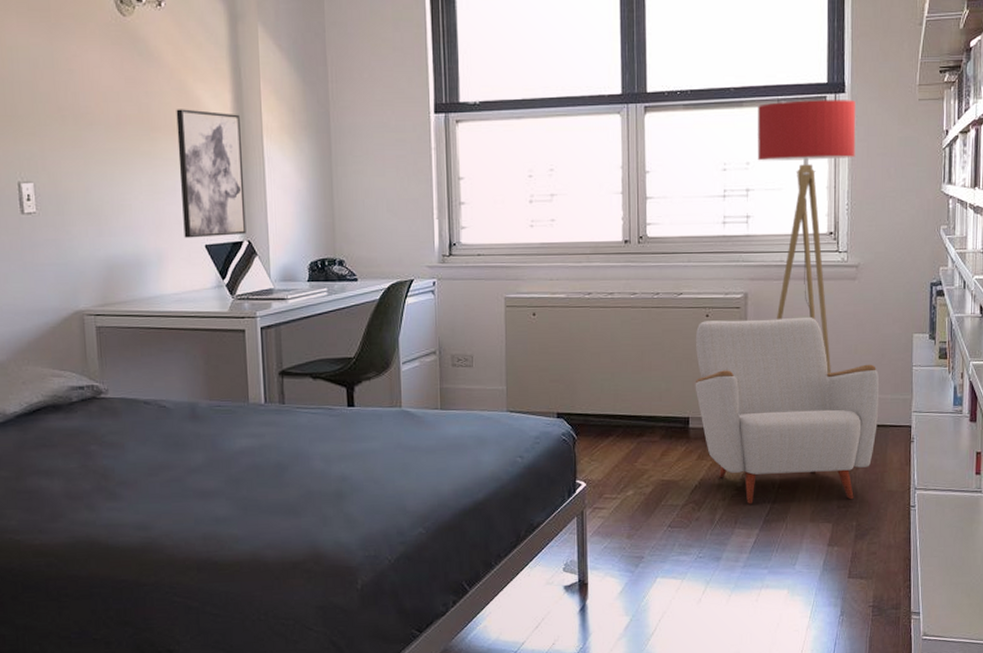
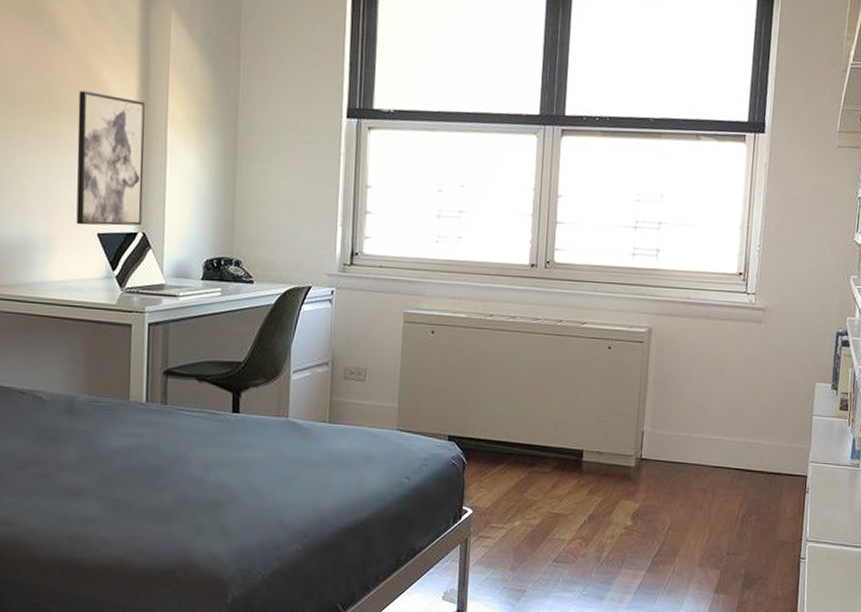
armchair: present [695,316,880,504] -> none [591,353,779,547]
floor lamp: present [757,100,856,374] -> none [672,136,774,417]

